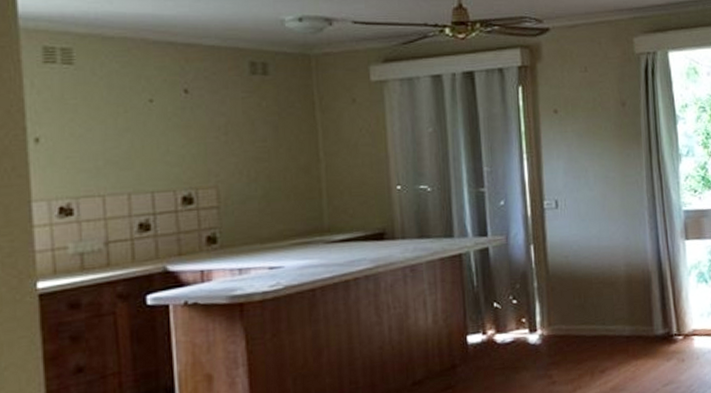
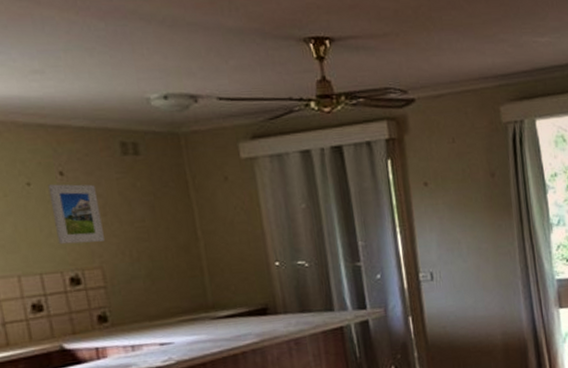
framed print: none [171,101,223,163] -> present [48,184,104,245]

